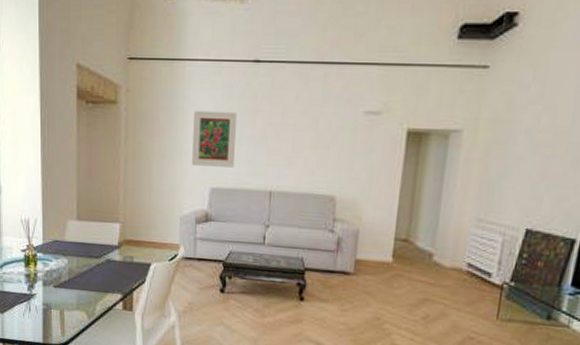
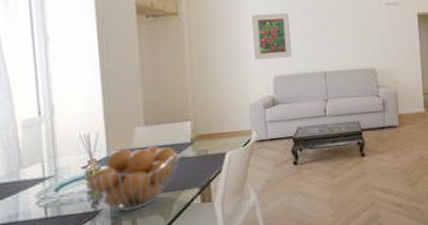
fruit basket: none [22,239,107,302] -> present [83,146,180,212]

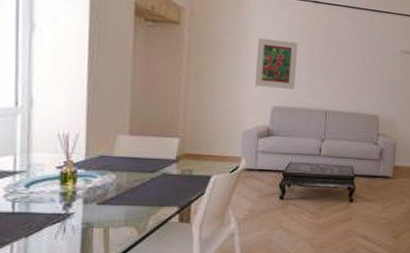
fruit basket: present [83,146,180,212] -> none [57,154,163,219]

